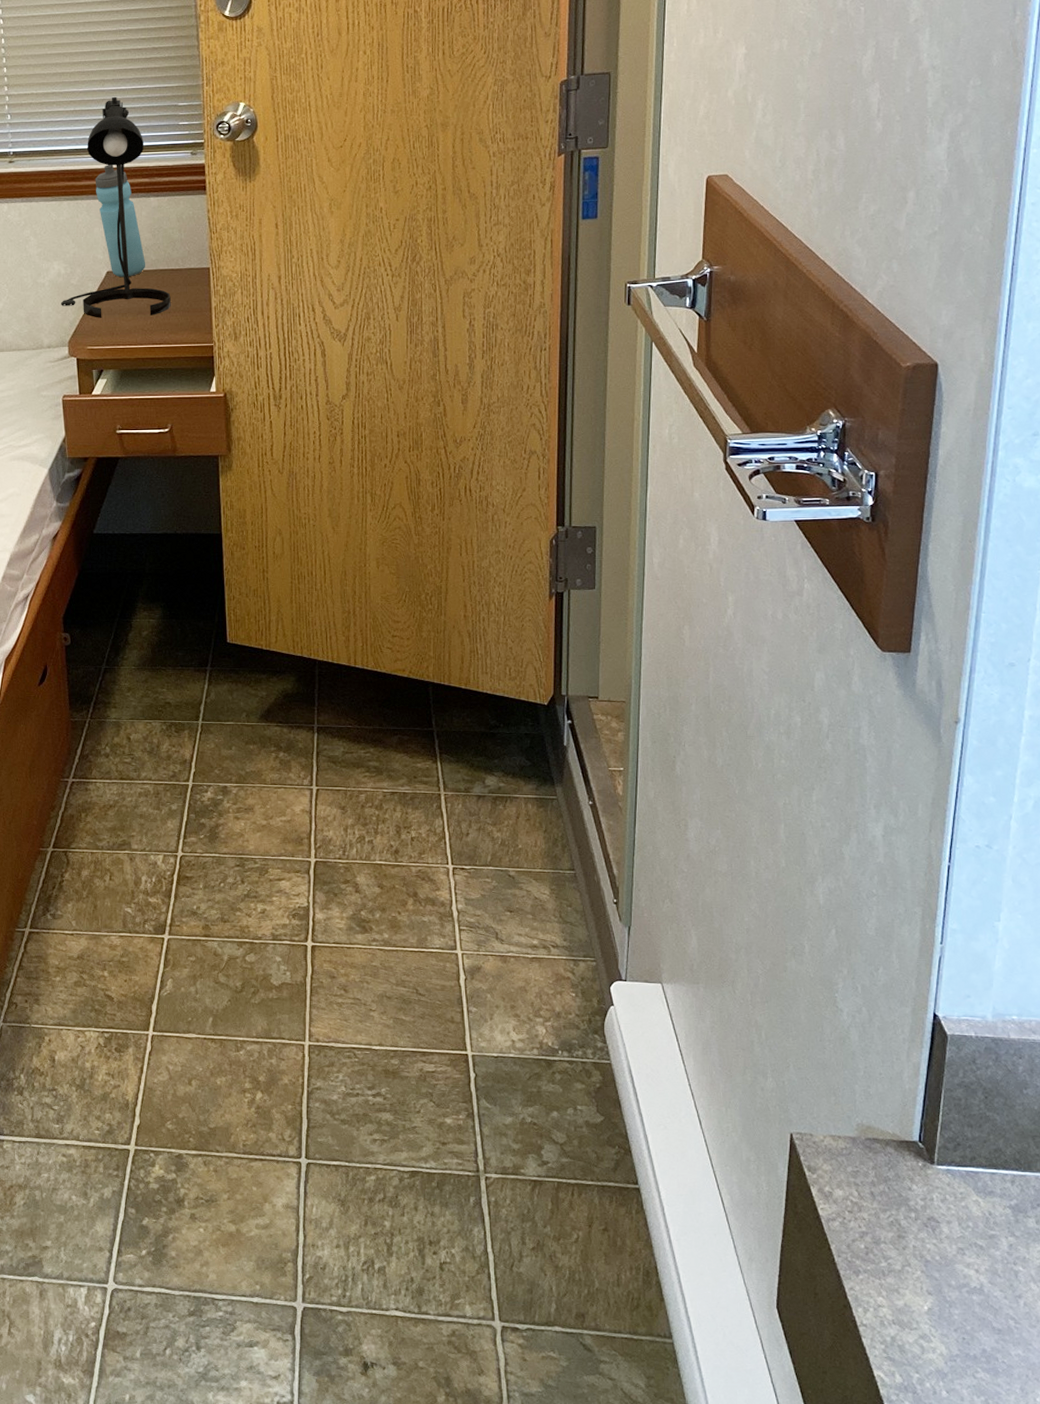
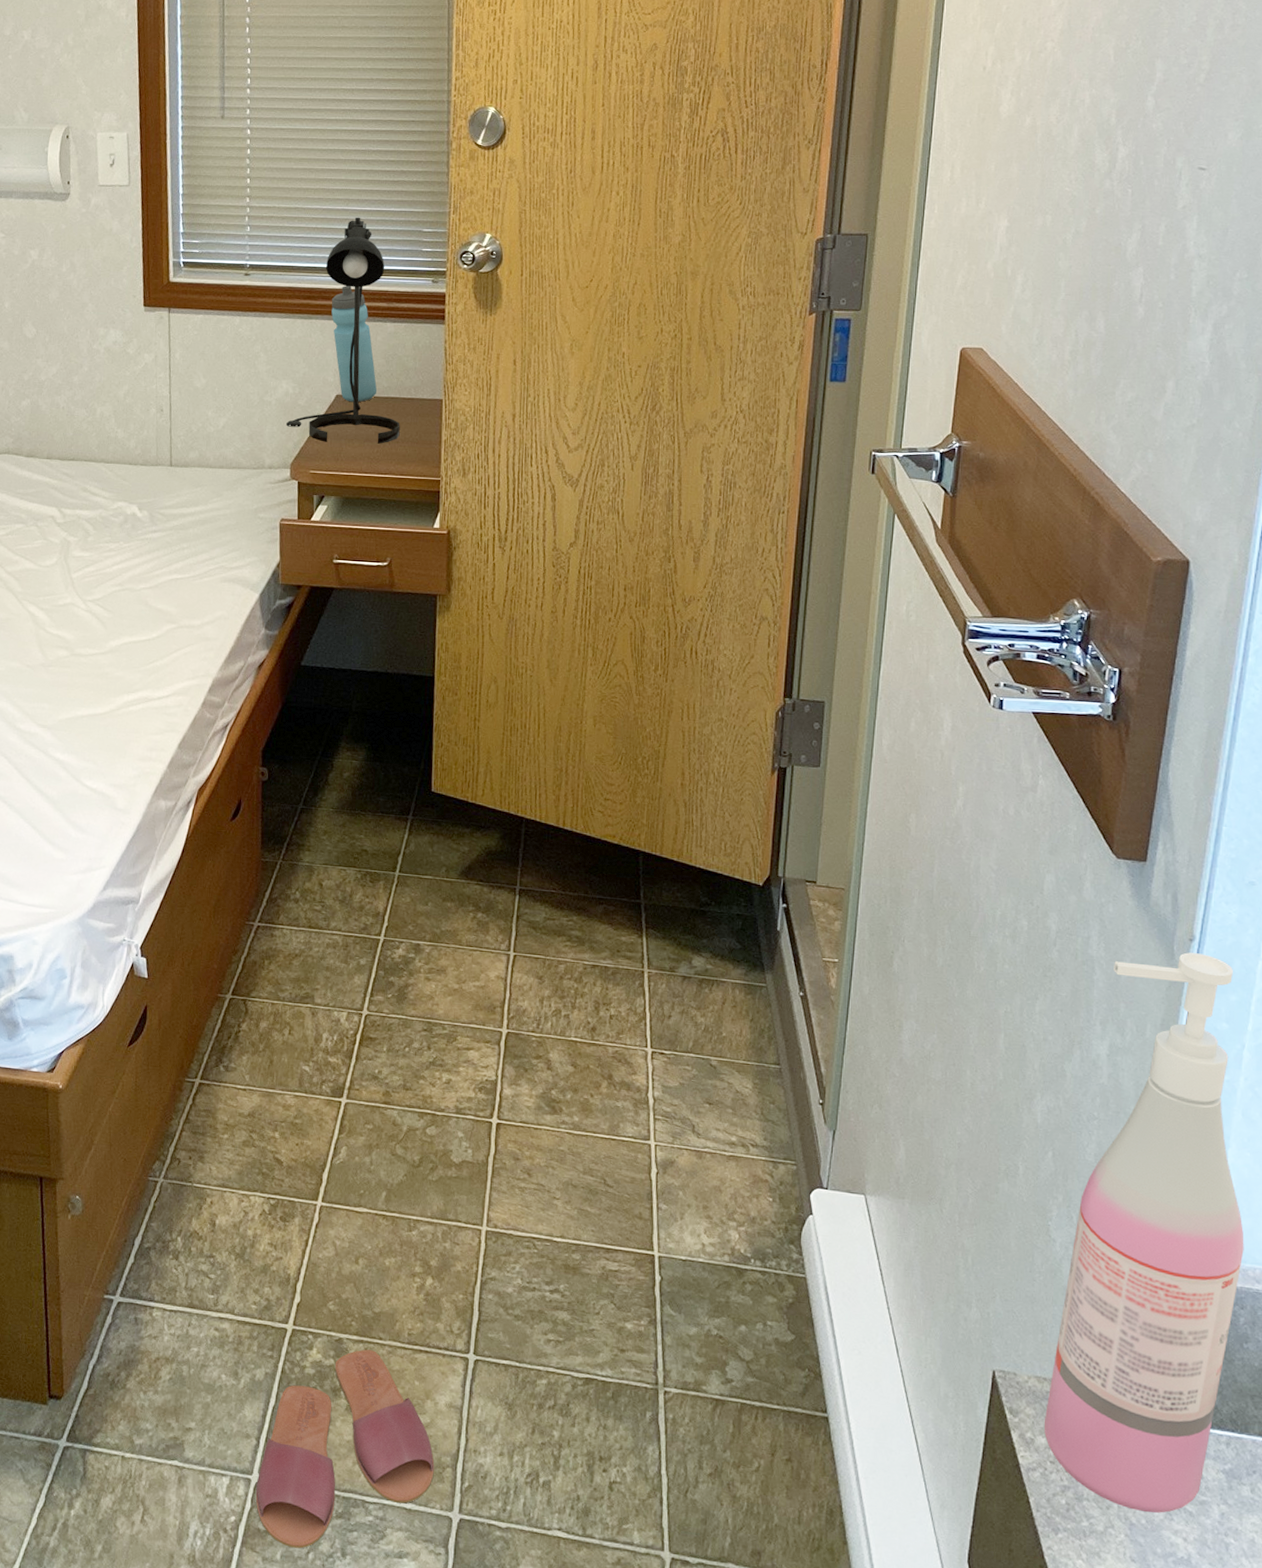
slippers: none [112,1162,277,1346] -> present [255,1349,435,1549]
soap dispenser: none [840,734,1020,1250] -> present [1043,952,1245,1513]

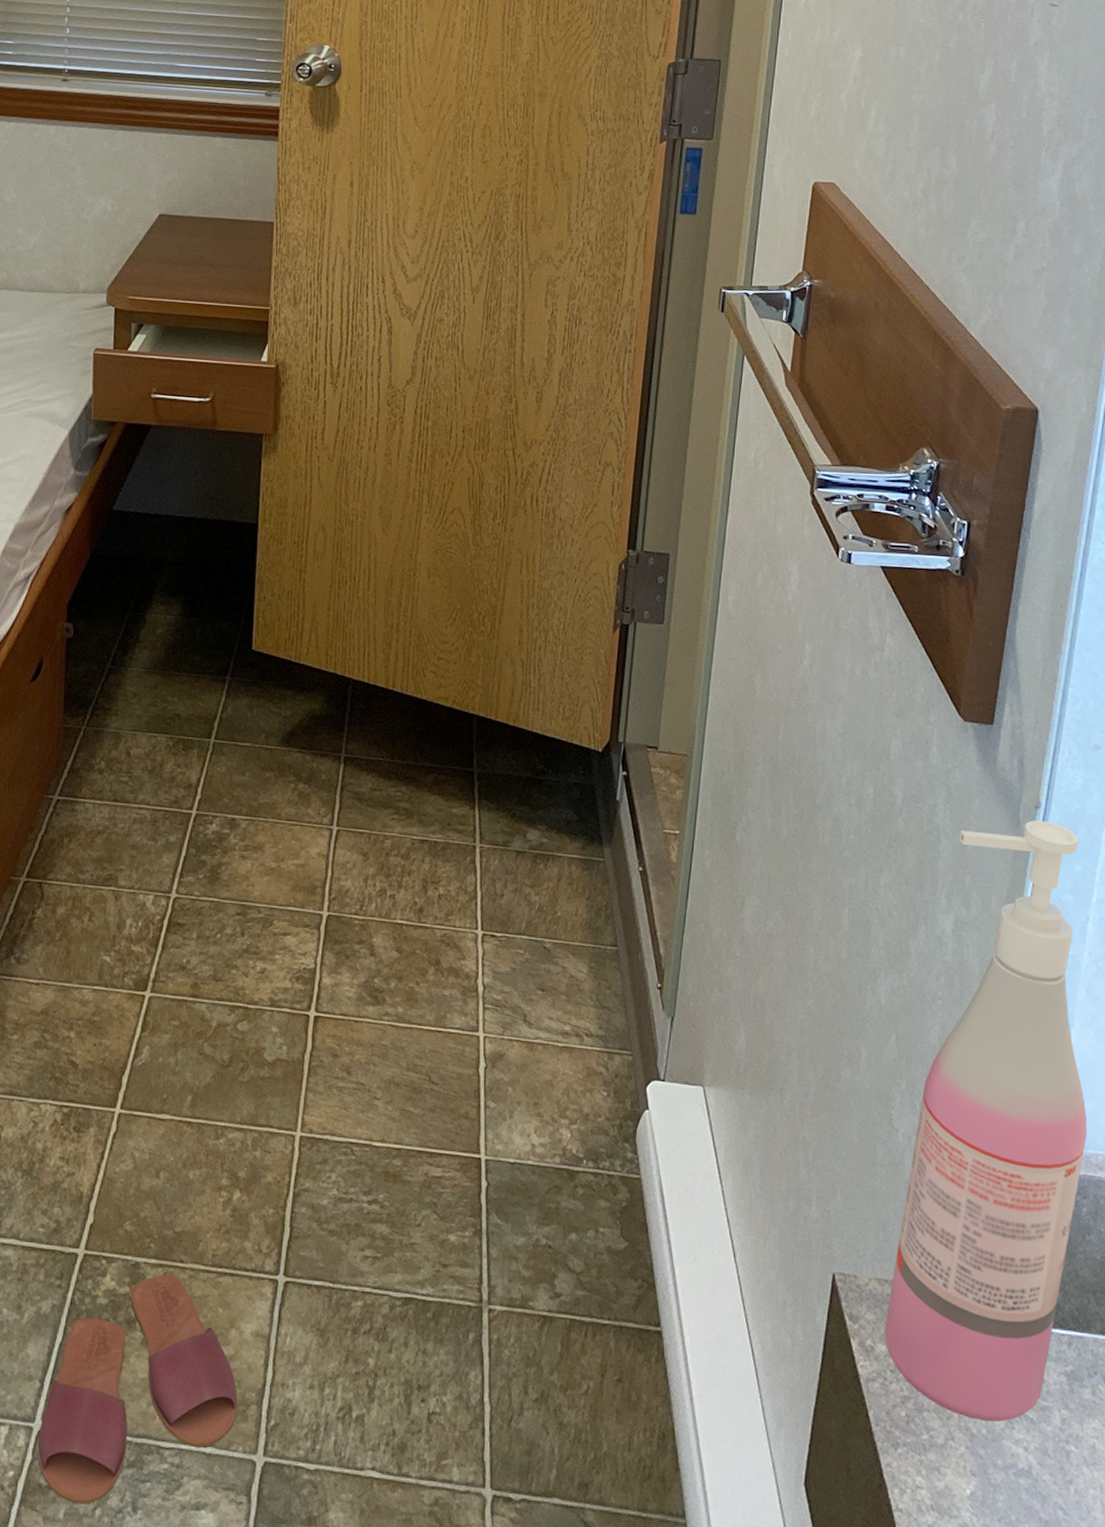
desk lamp: present [285,217,400,444] -> none [103,22,228,269]
water bottle: present [331,286,378,402] -> none [156,96,204,223]

